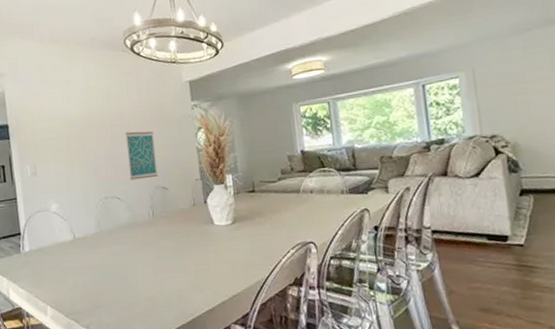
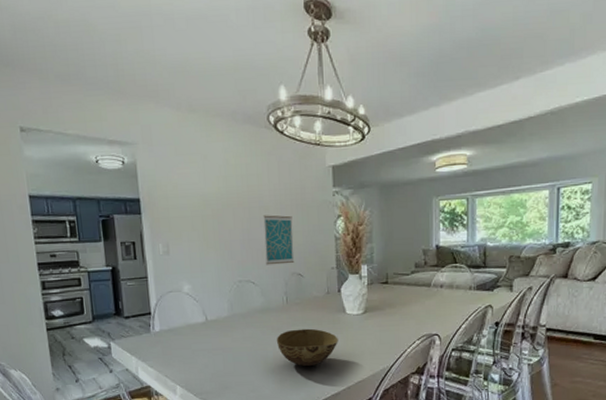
bowl: none [144,241,209,282] -> present [276,328,338,367]

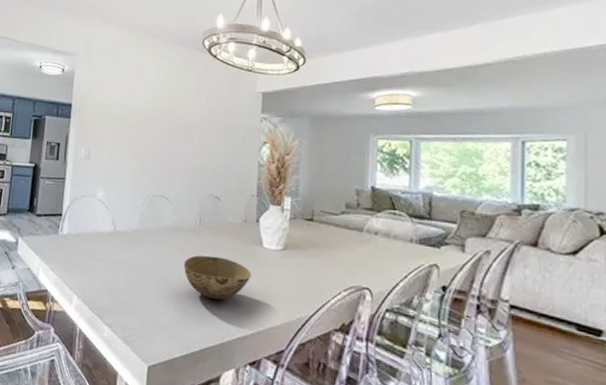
wall art: present [263,215,295,265] -> none [183,133,216,185]

